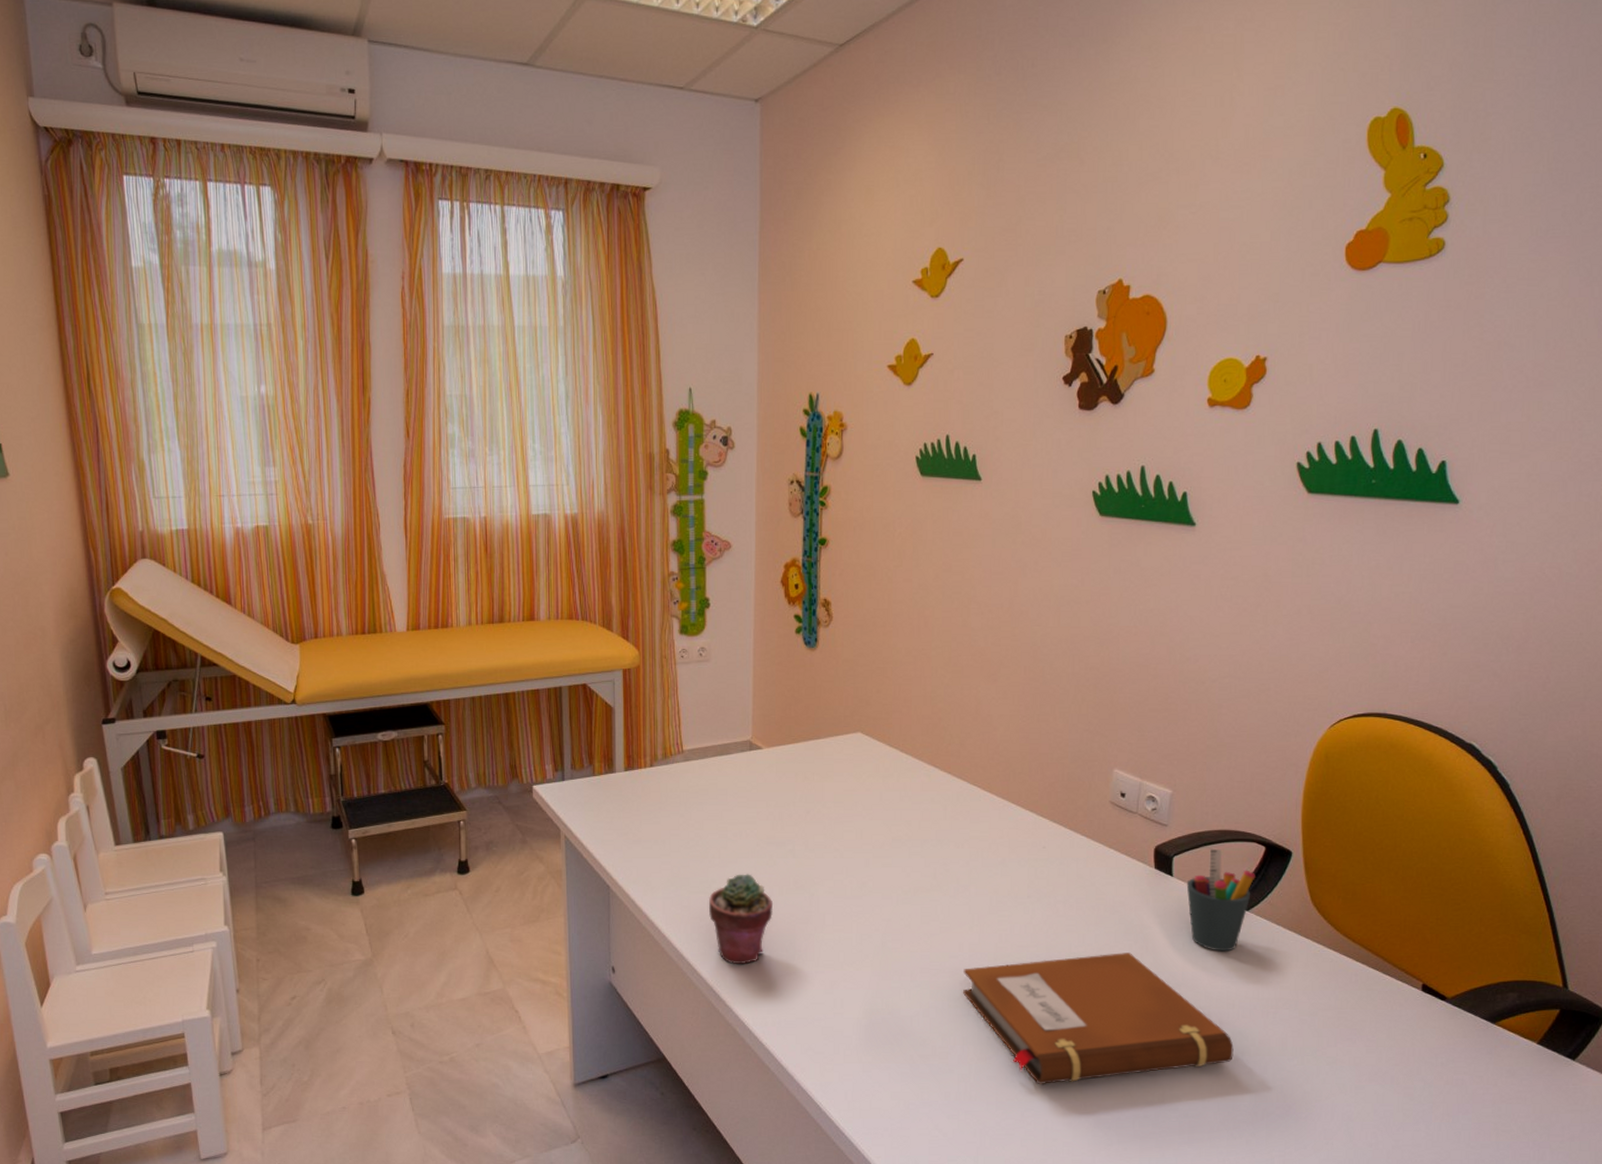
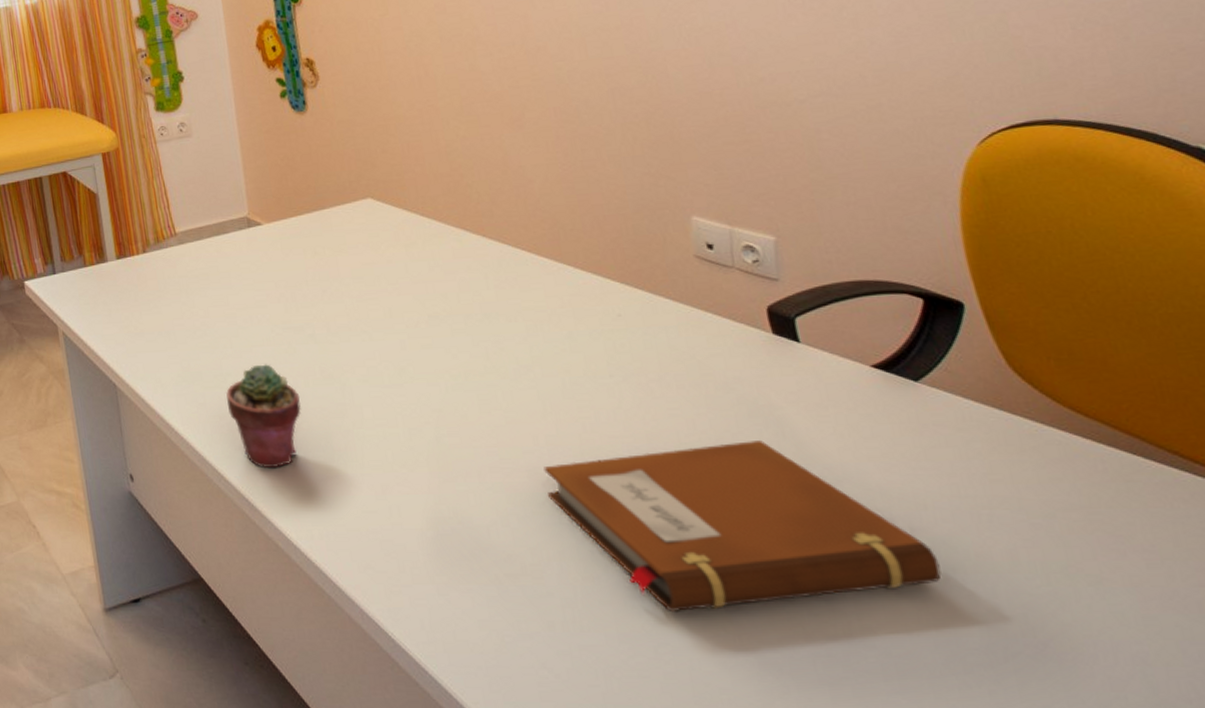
pen holder: present [1186,848,1255,952] -> none [820,304,918,436]

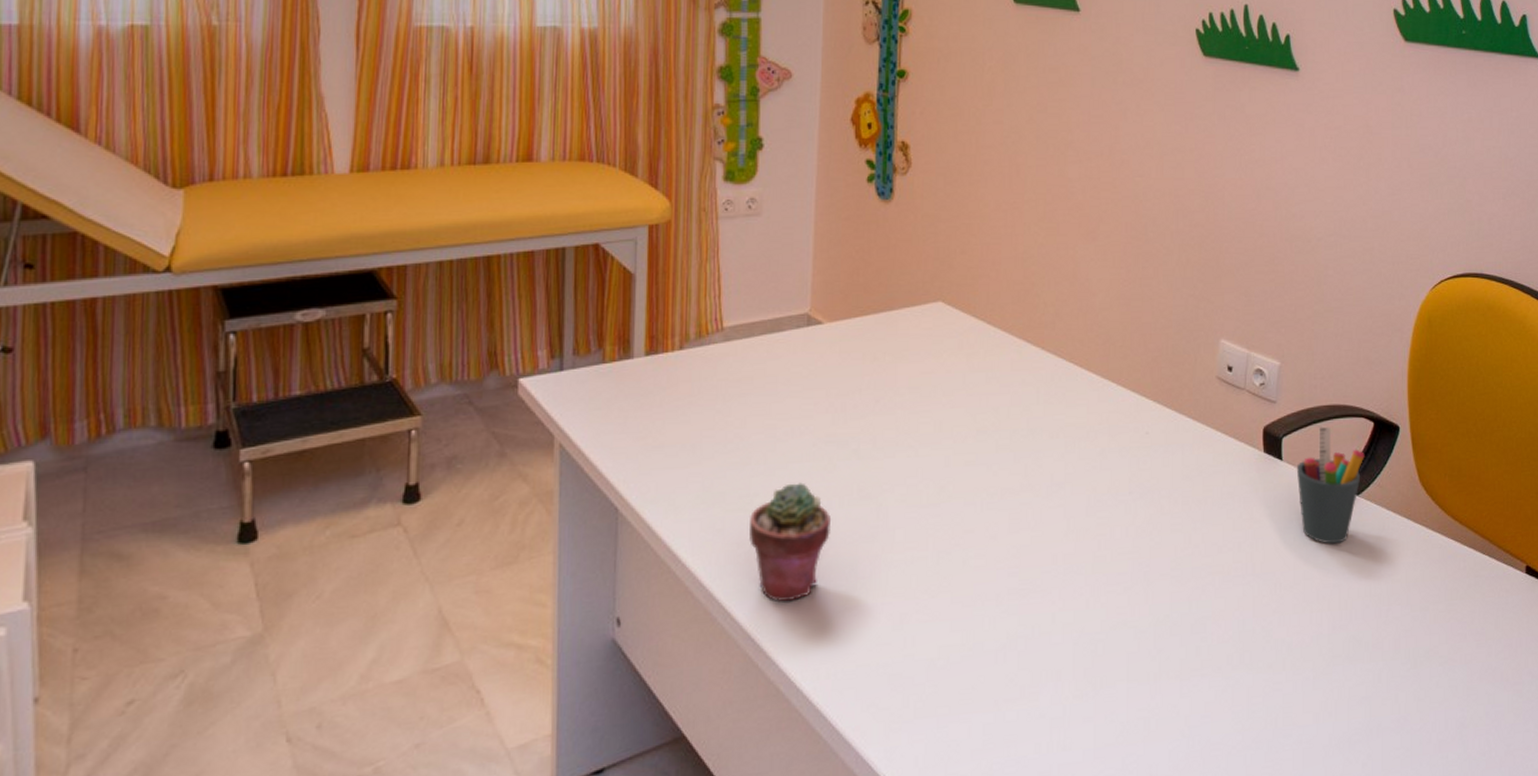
notebook: present [543,440,942,611] -> none [1057,552,1347,721]
pen holder: none [820,304,918,436] -> present [1296,426,1365,544]

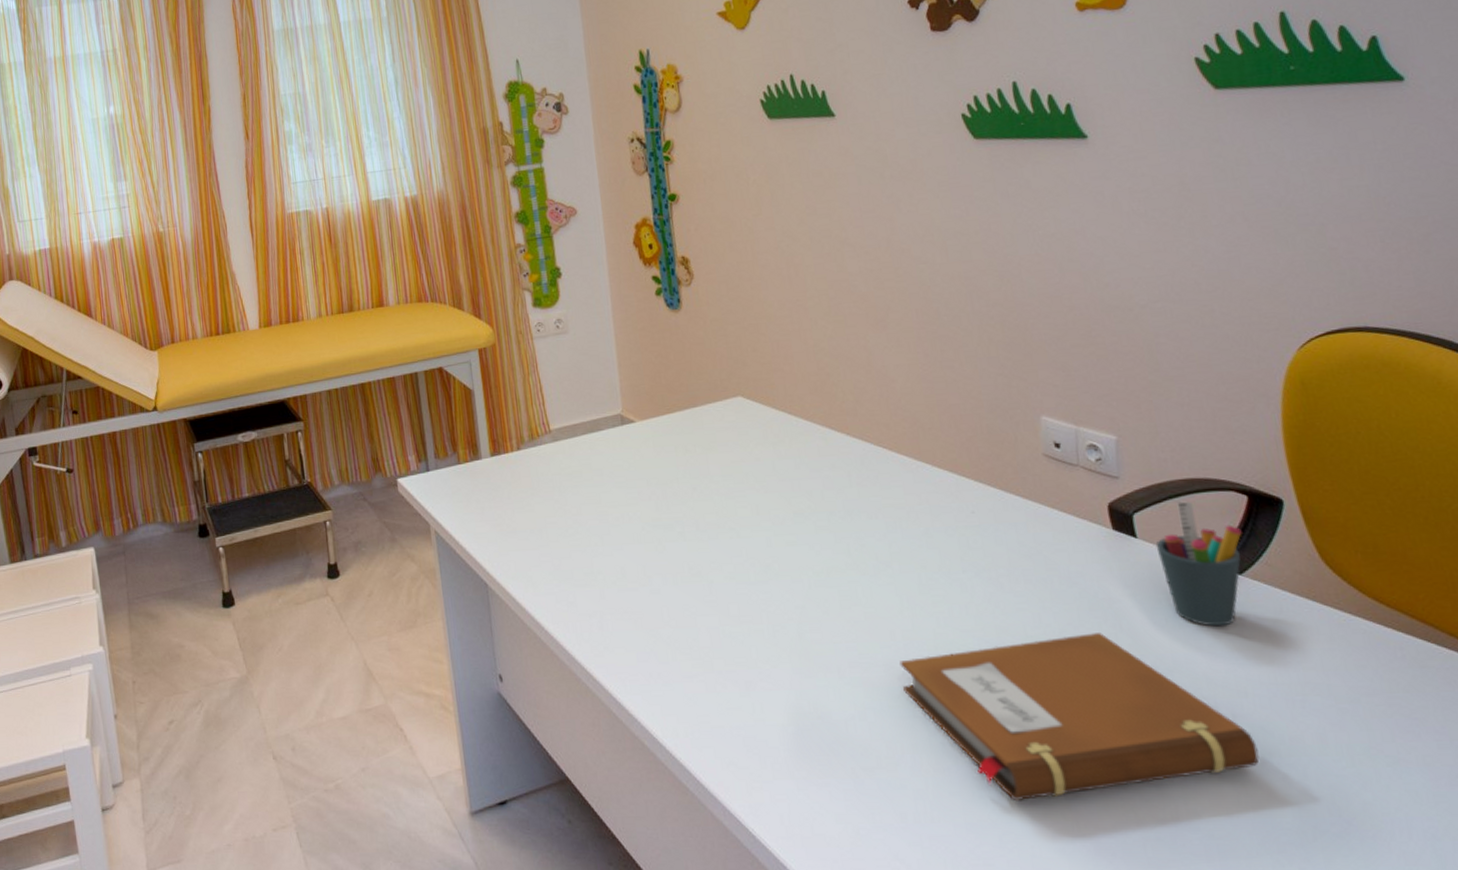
potted succulent: present [749,482,831,603] -> none [596,562,670,667]
notebook: none [1057,552,1347,721] -> present [899,633,1259,800]

